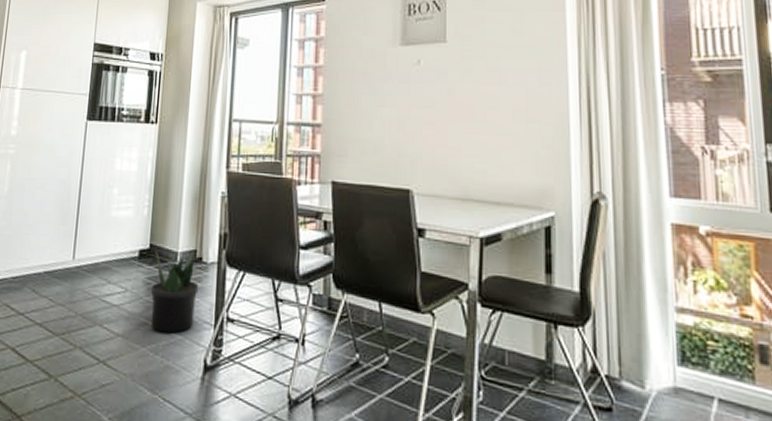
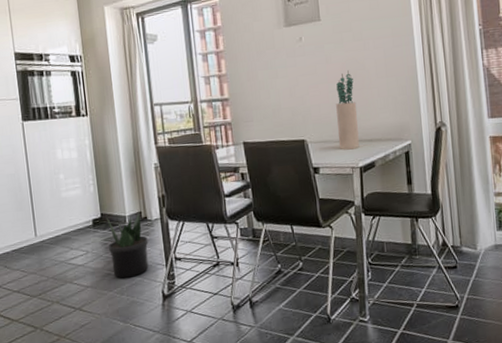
vase: none [454,108,484,212] -> present [336,70,359,150]

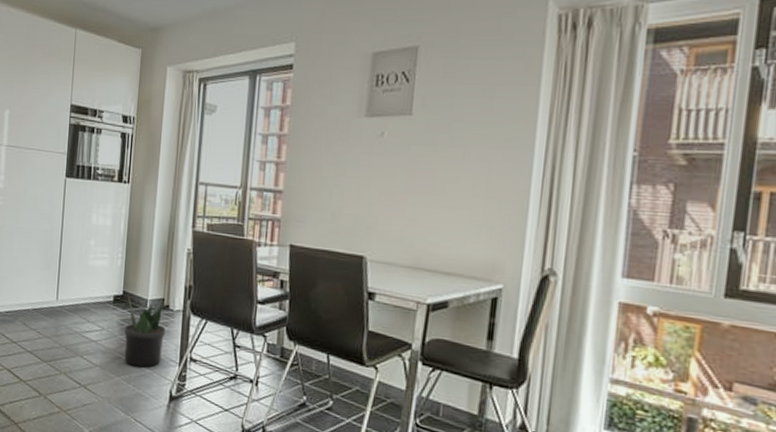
vase: present [336,70,359,150] -> none [405,182,440,281]

